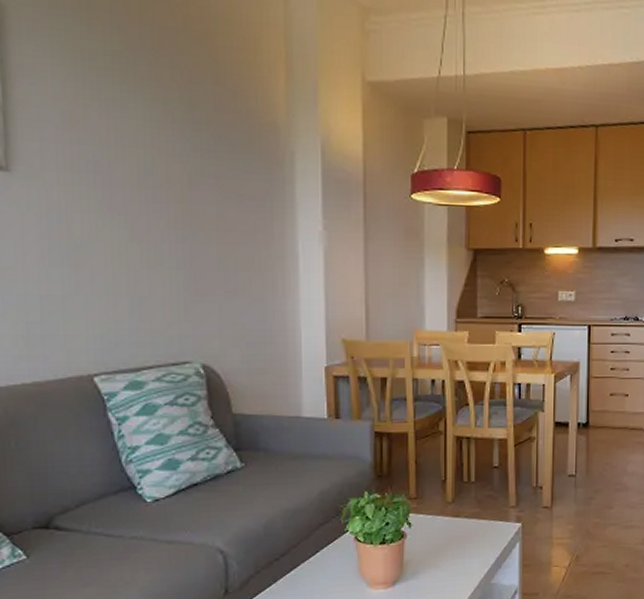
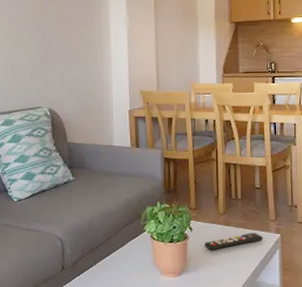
remote control: none [427,523,501,549] -> present [204,233,263,250]

